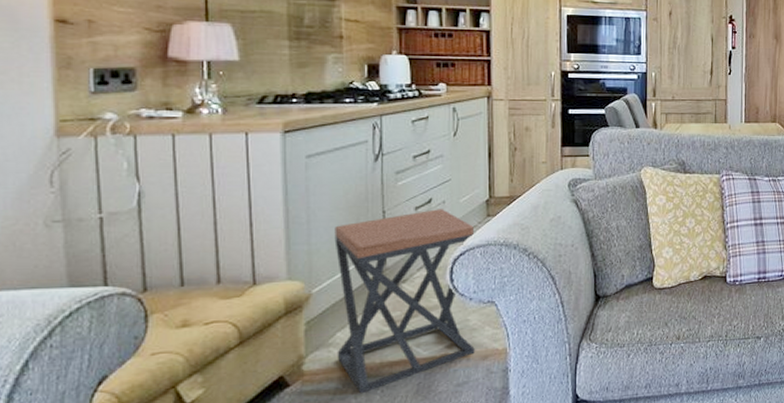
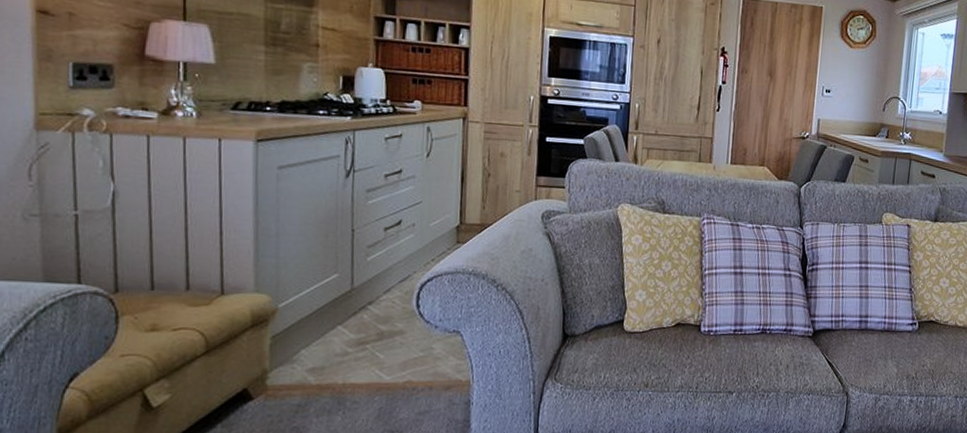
stool: present [334,209,475,394] -> none [300,231,443,414]

